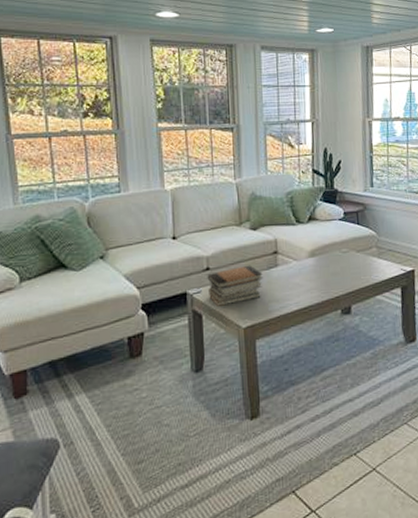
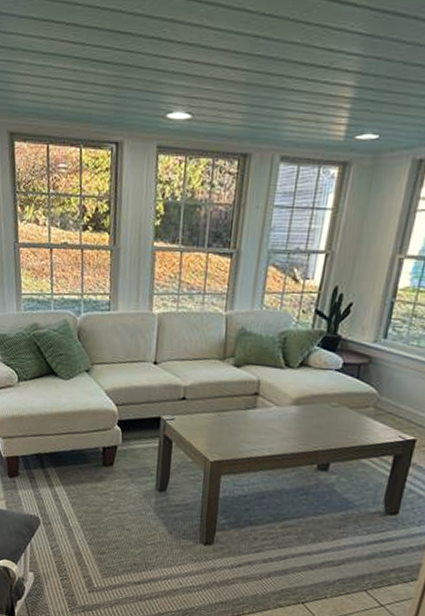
book stack: present [207,265,263,306] -> none [181,401,239,437]

